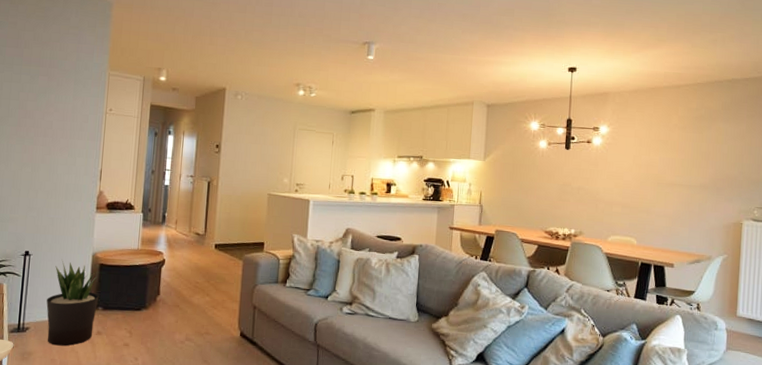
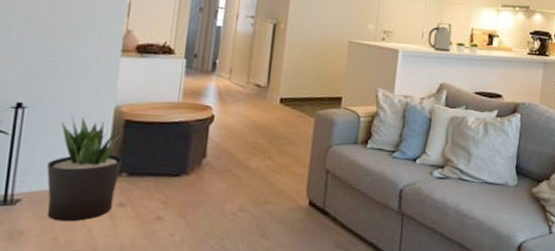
kettle: none [334,178,354,200] -> present [428,26,452,52]

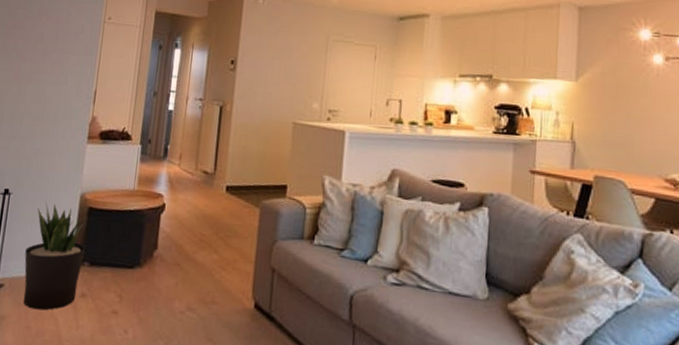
kettle: present [428,26,452,52] -> none [376,103,403,133]

